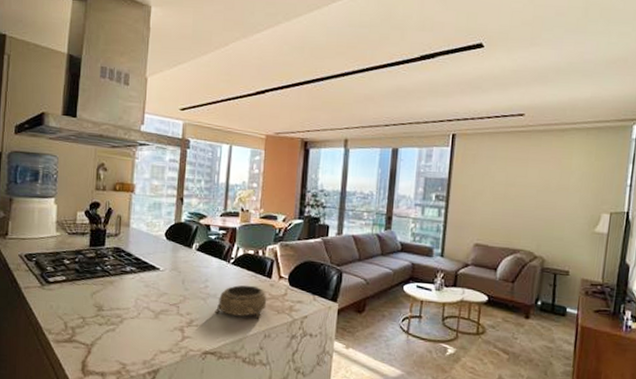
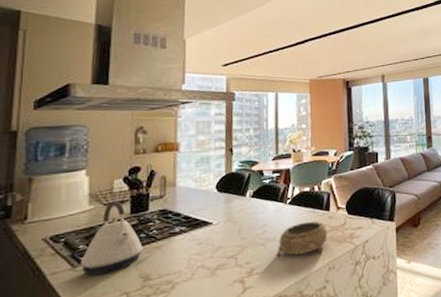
kettle: none [47,231,98,297] -> present [80,201,143,276]

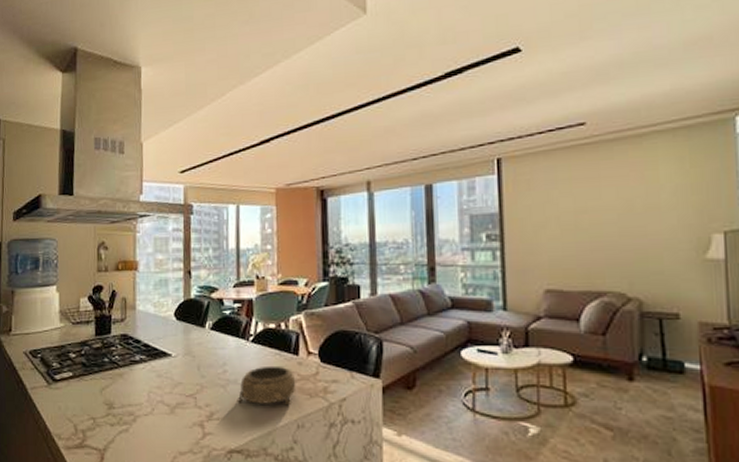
kettle: present [80,201,143,276] -> none [54,320,107,395]

